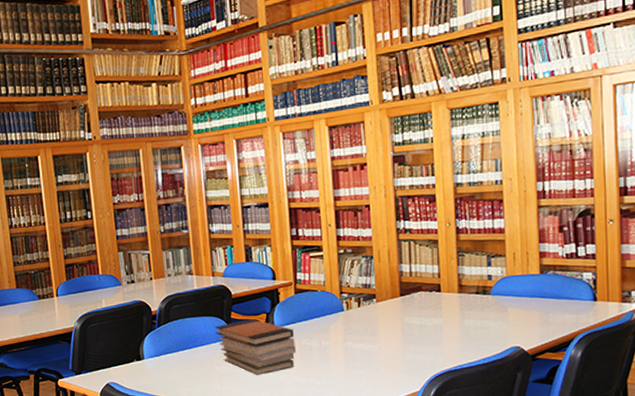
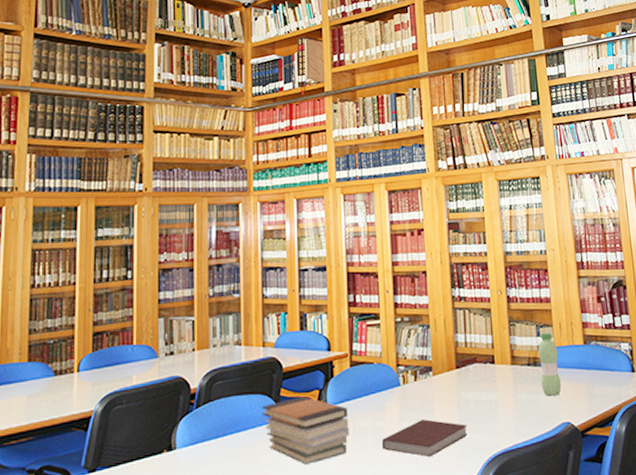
notebook: none [327,341,411,373] -> present [382,419,468,457]
water bottle: none [488,262,513,323] -> present [538,332,562,396]

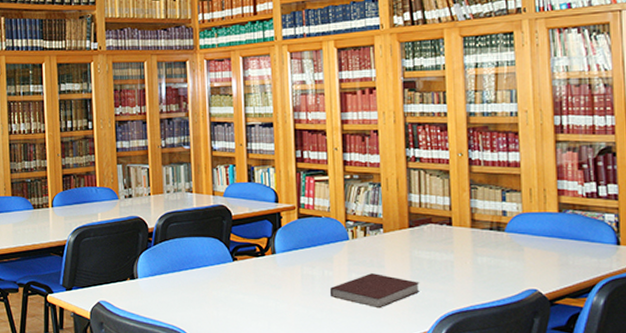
book stack: present [262,395,350,465] -> none [214,242,298,303]
water bottle: present [538,332,562,396] -> none [503,197,529,262]

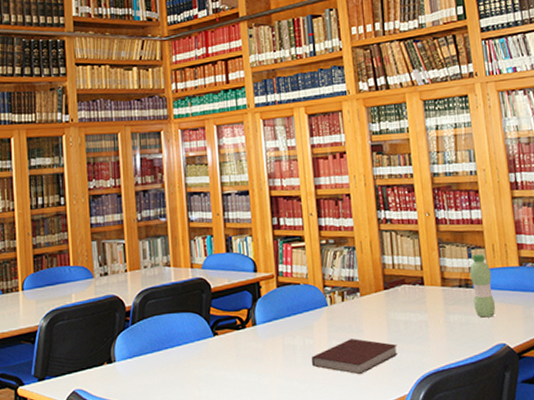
water bottle: none [503,197,529,262] -> present [470,254,496,318]

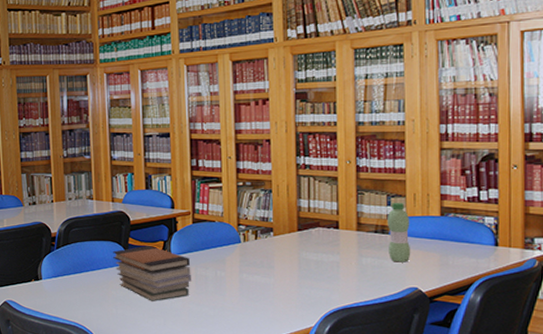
book stack: none [194,314,280,379] -> present [113,245,192,301]
notebook: present [312,339,398,375] -> none [223,274,307,306]

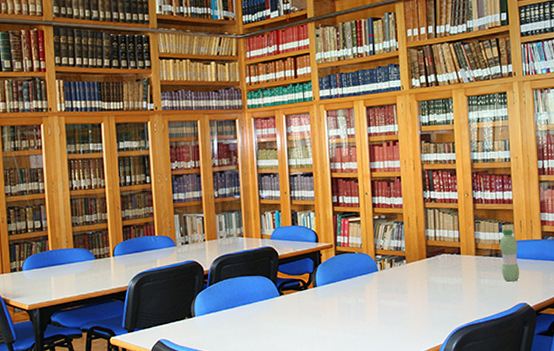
book stack: present [113,245,192,301] -> none [263,277,336,331]

